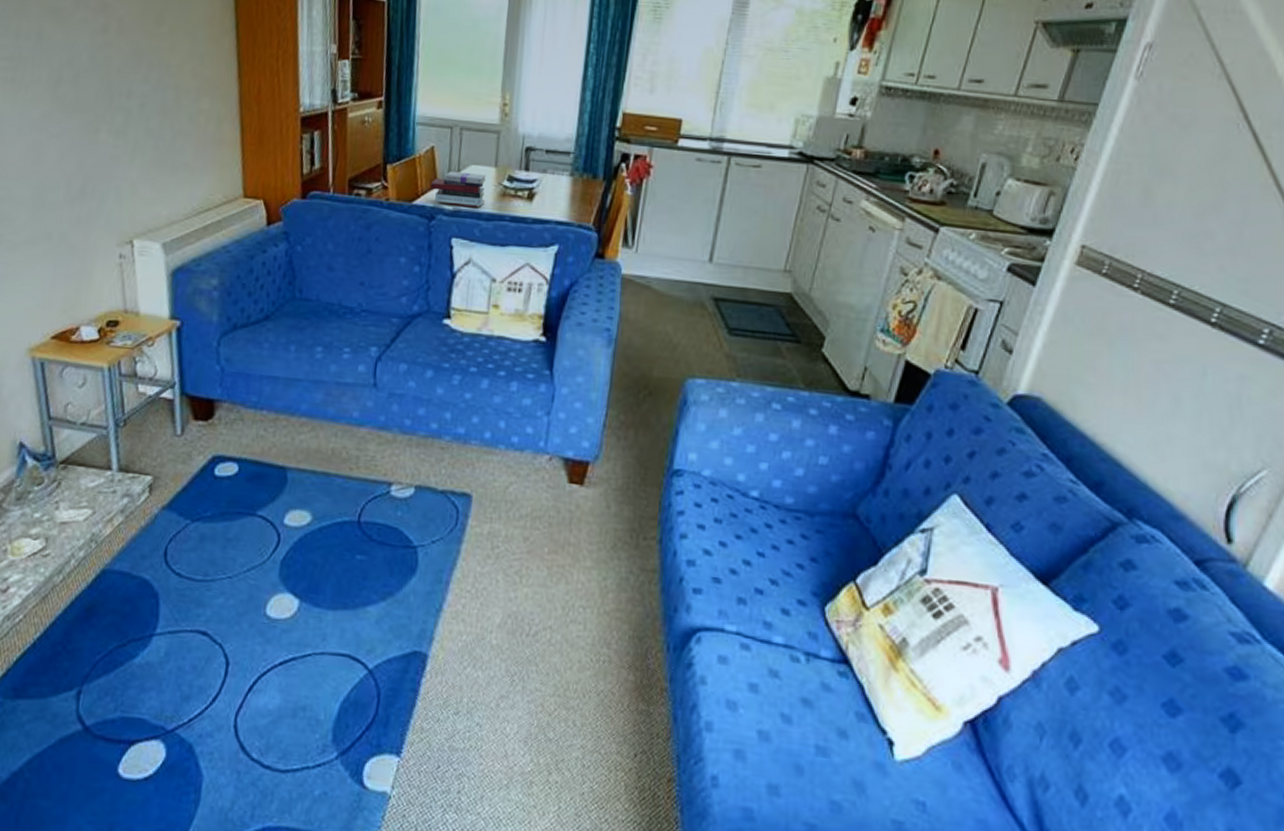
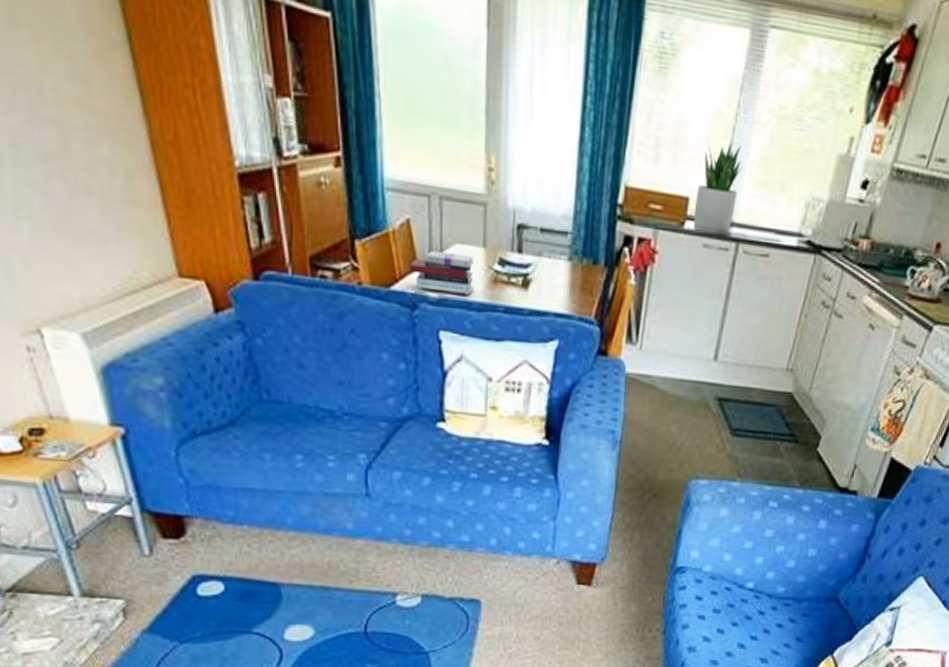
planter: none [687,73,732,150] -> present [694,143,742,236]

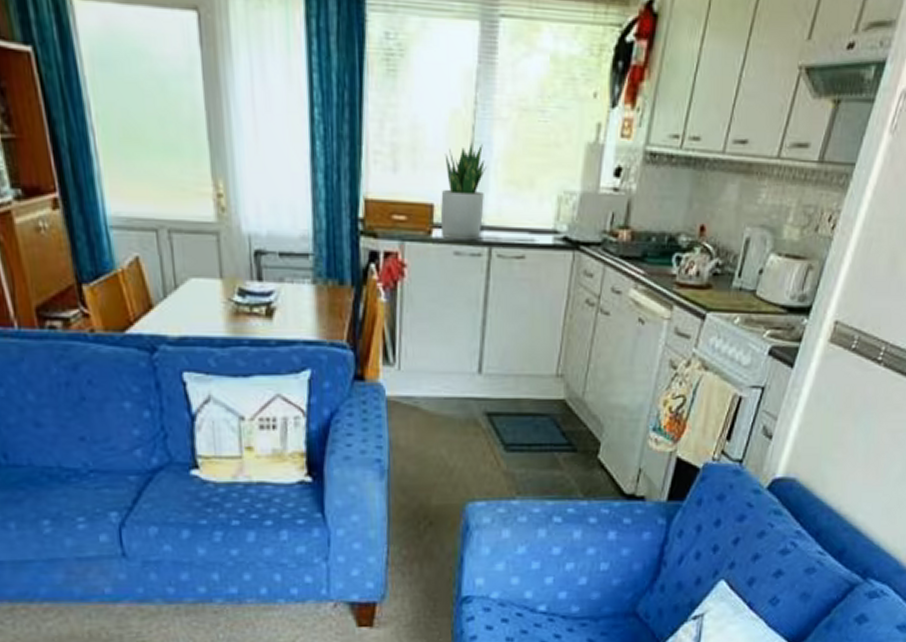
books: present [410,250,474,297] -> none [144,287,215,333]

